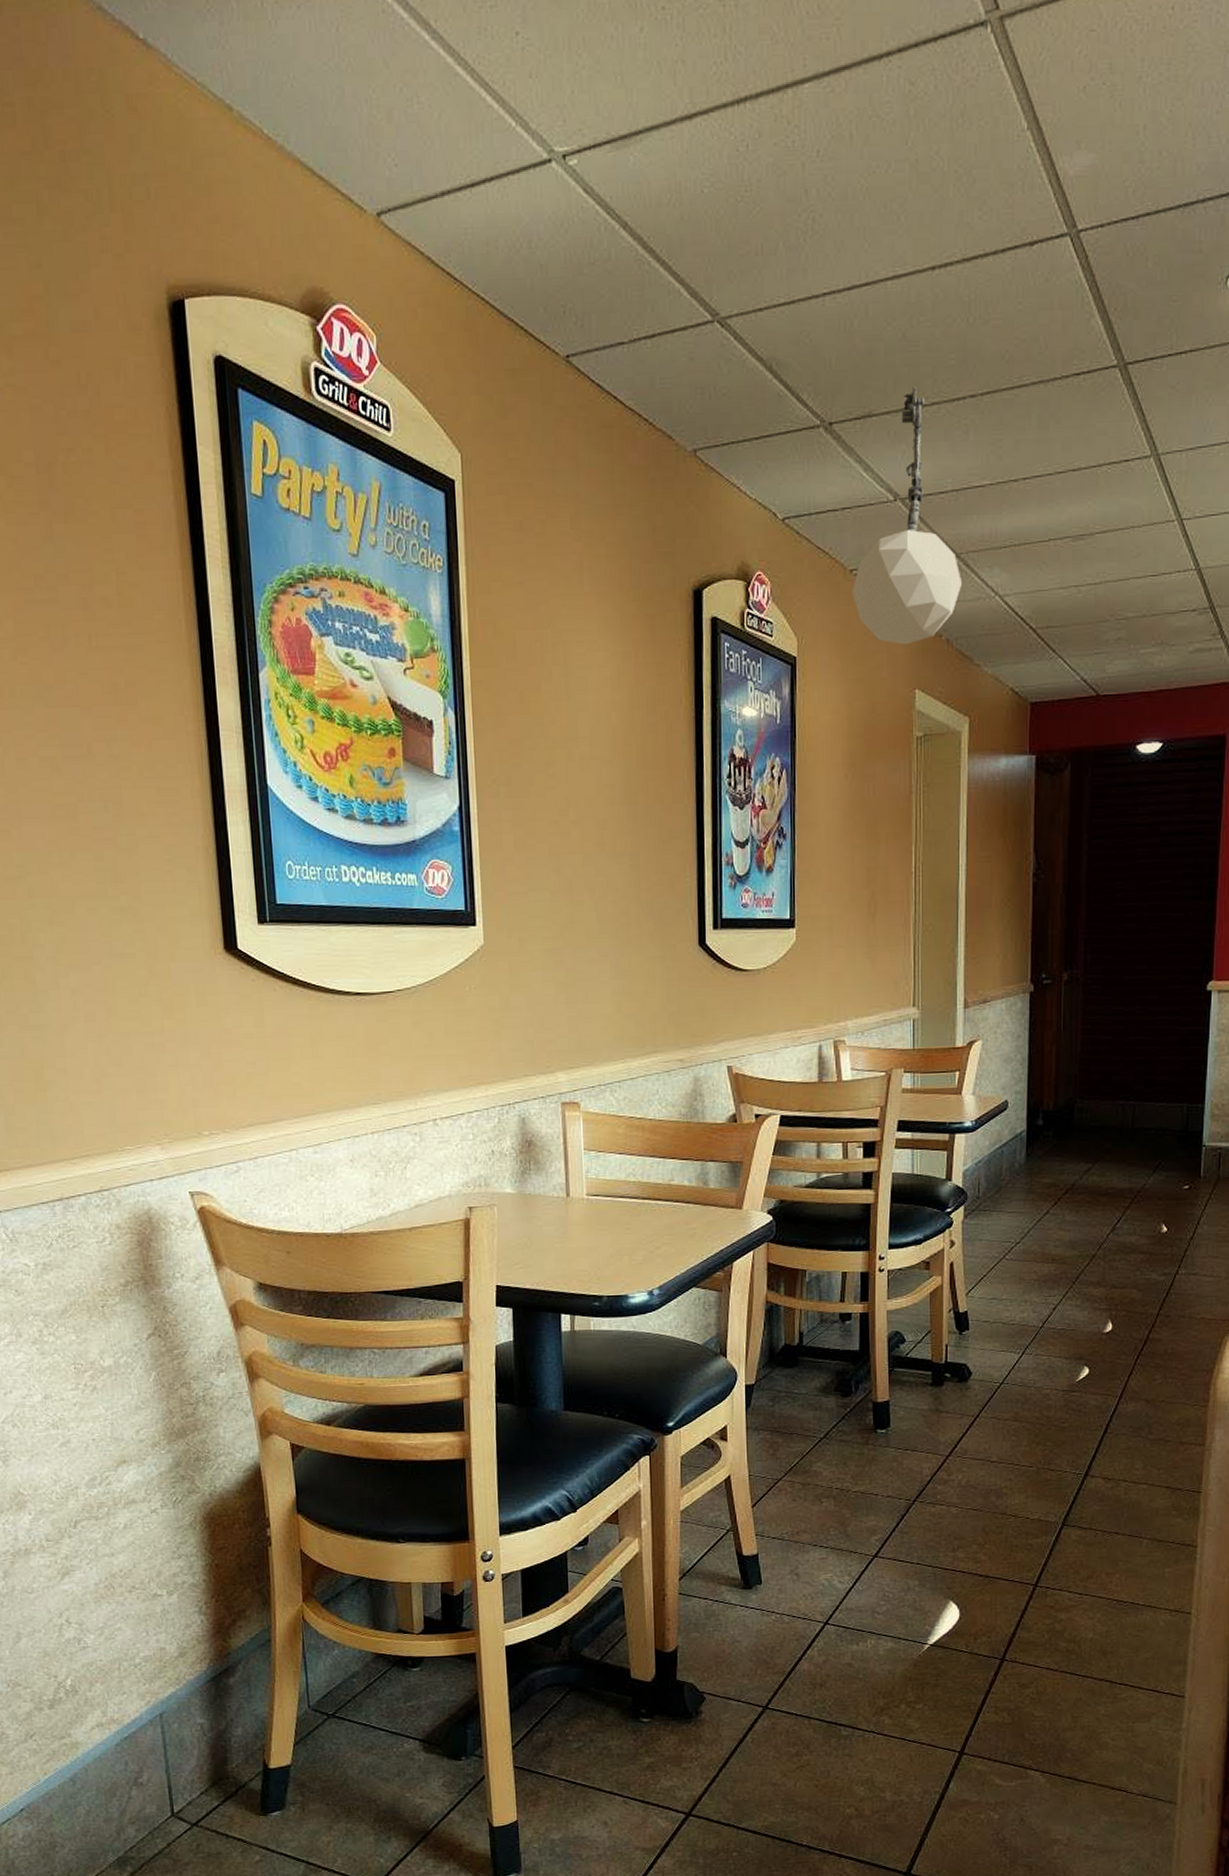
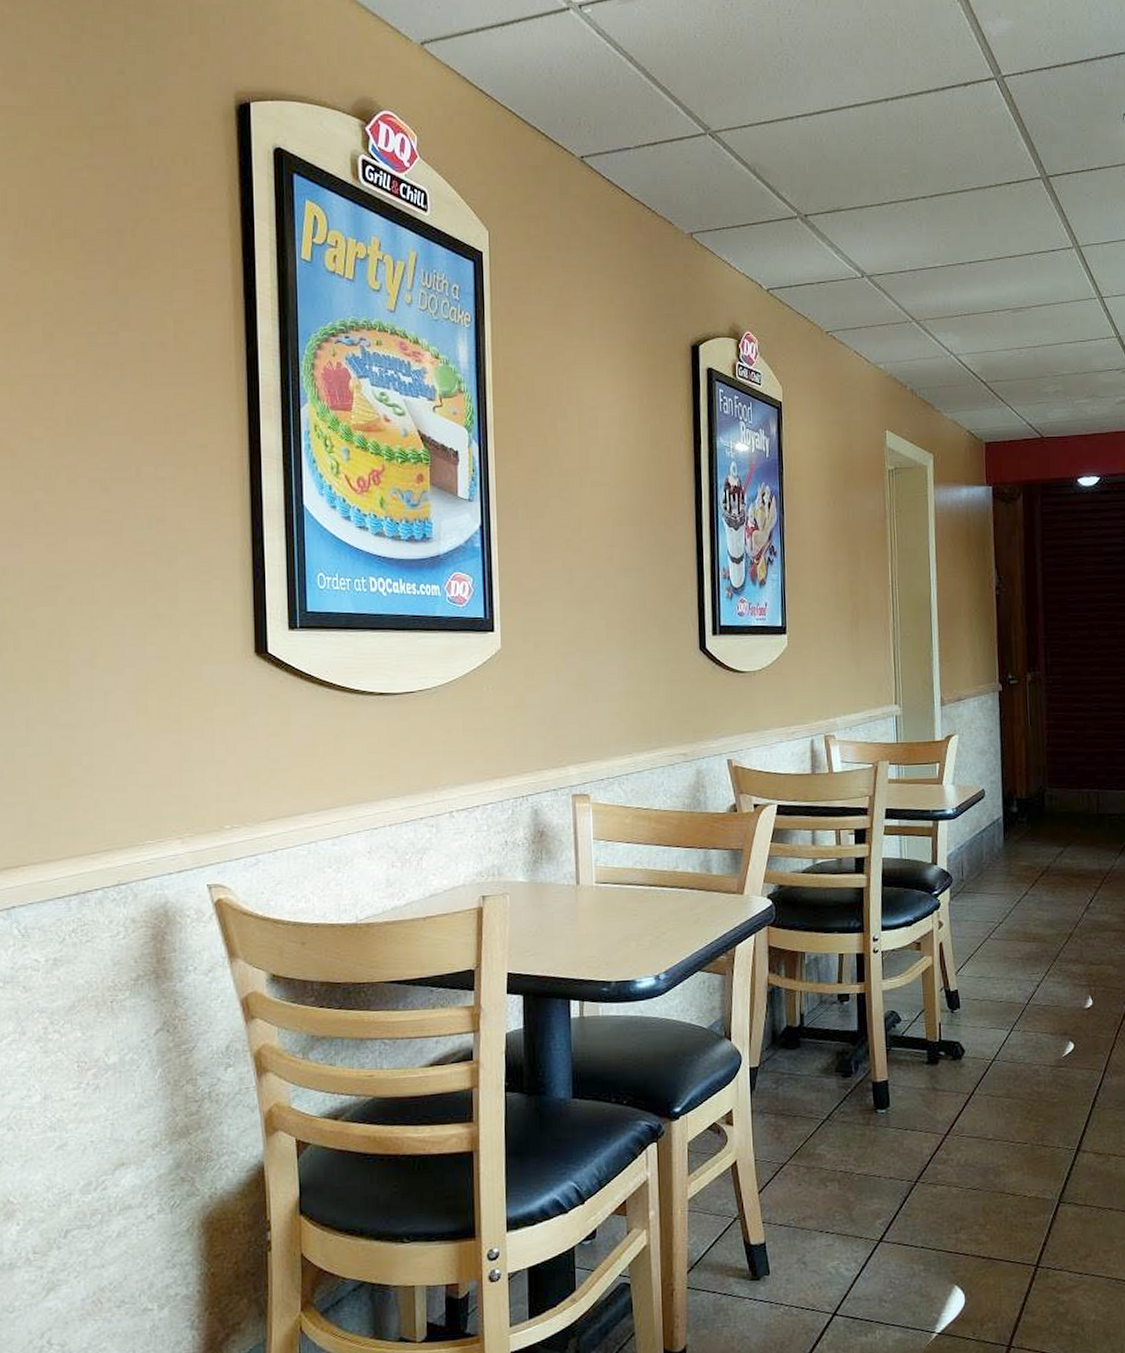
pendant light: present [851,386,962,645] -> none [828,188,922,394]

